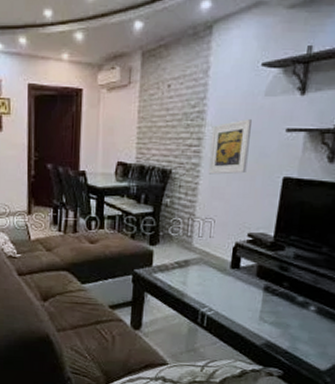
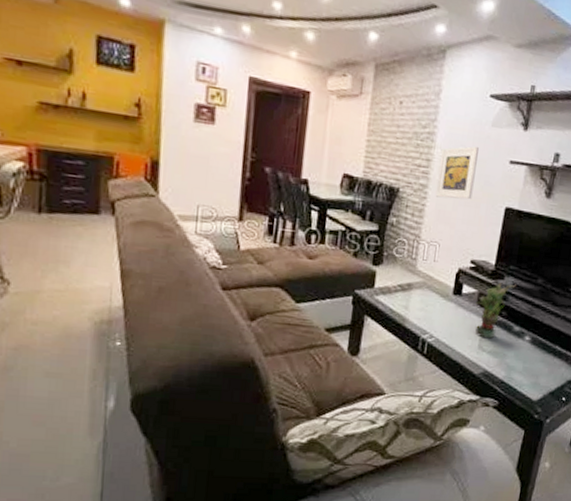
potted plant: none [255,254,298,310] -> present [475,282,516,339]

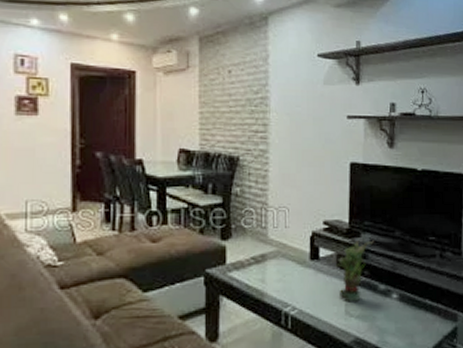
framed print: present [435,146,479,200] -> none [276,106,315,161]

